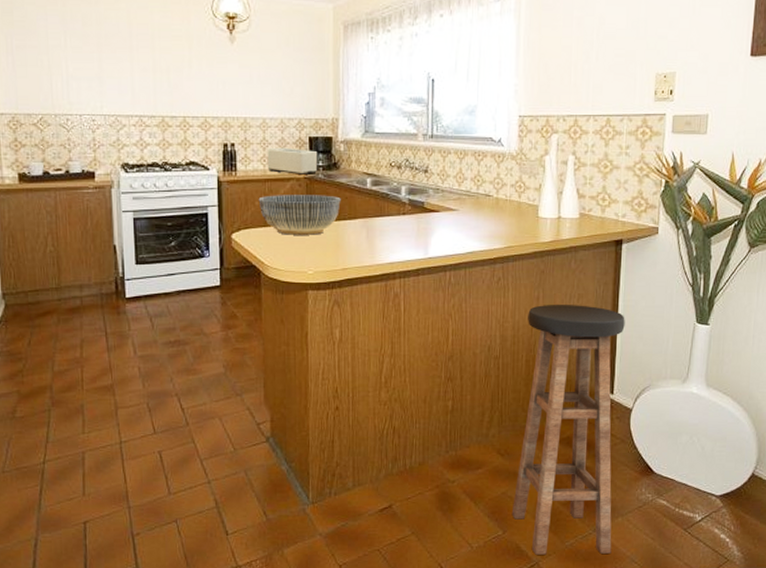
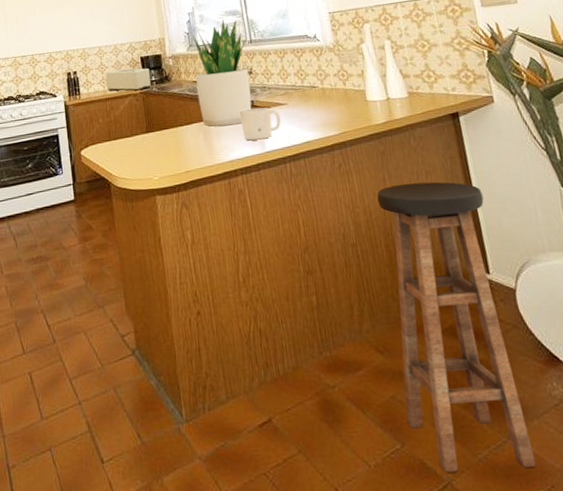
bowl: present [258,195,341,235] -> none [101,105,176,146]
planter: none [366,107,427,226] -> present [193,19,252,127]
mug: none [408,210,449,244] -> present [240,107,281,141]

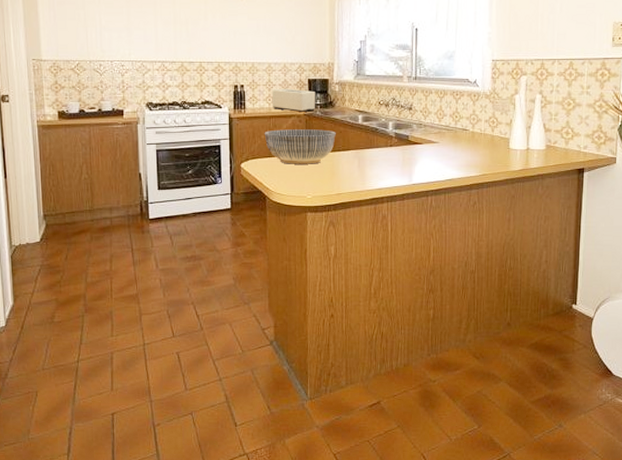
bowl: none [101,105,176,146] -> present [264,129,336,164]
planter: present [193,19,252,127] -> none [358,52,412,156]
mug: present [240,107,281,141] -> none [394,142,430,172]
bar stool: present [377,182,537,472] -> none [486,225,587,447]

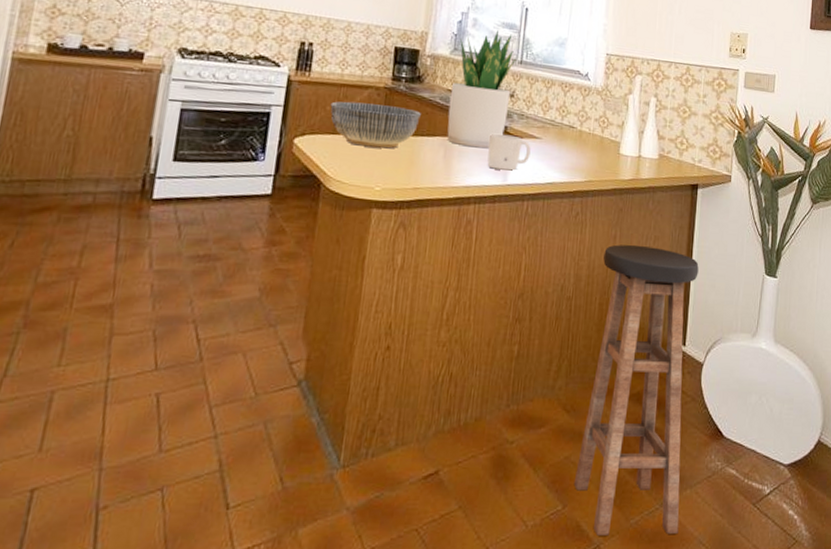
toaster: present [272,88,316,113] -> none [345,53,402,85]
planter: none [358,52,412,156] -> present [447,30,517,149]
mug: none [394,142,430,172] -> present [487,133,531,171]
bar stool: none [486,225,587,447] -> present [573,244,699,536]

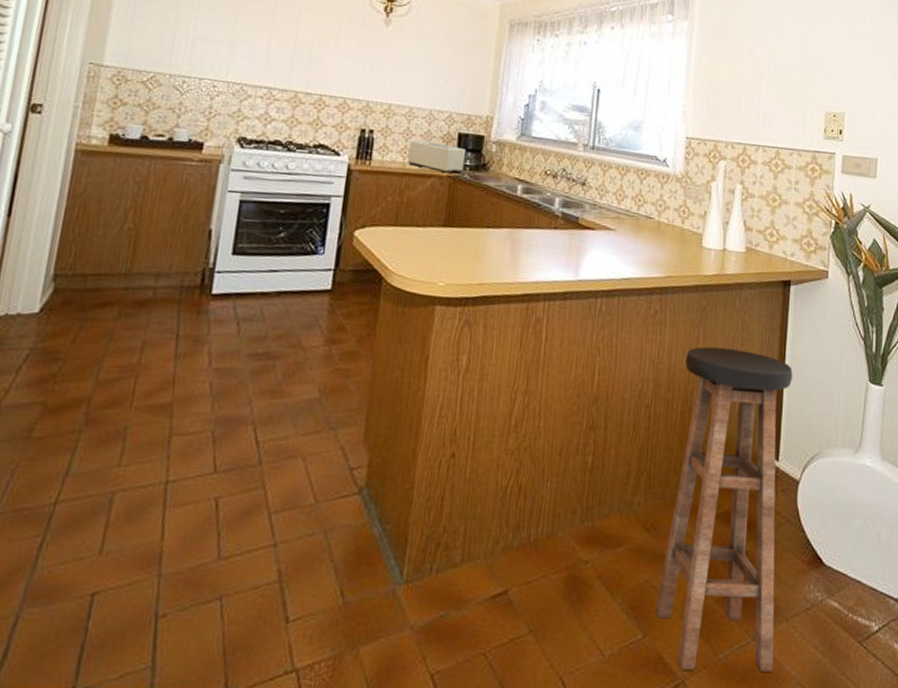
bowl: present [330,101,421,149] -> none [391,191,486,242]
toaster: none [345,53,402,85] -> present [407,140,467,174]
planter: present [447,30,517,149] -> none [514,114,589,242]
mug: present [487,133,531,171] -> none [557,224,604,266]

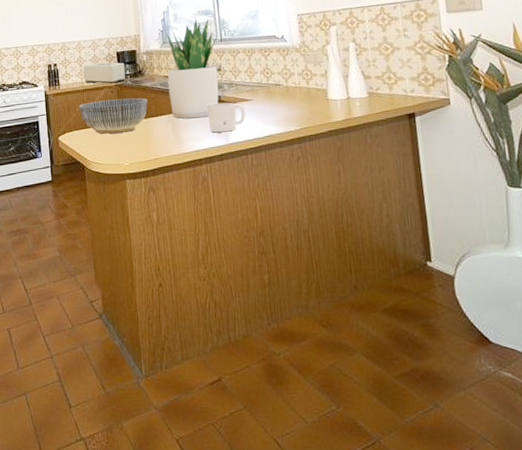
bowl: none [391,191,486,242] -> present [78,98,148,134]
planter: none [514,114,589,242] -> present [166,18,219,119]
mug: none [557,224,604,266] -> present [207,102,245,133]
bar stool: present [654,347,793,672] -> none [331,176,459,432]

